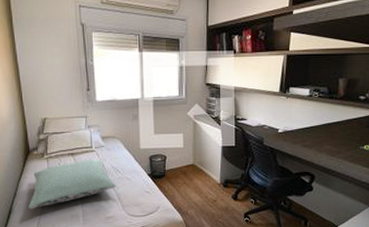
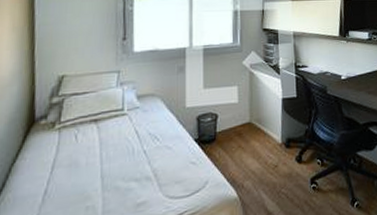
pillow: present [28,159,116,209] -> none [21,124,152,206]

